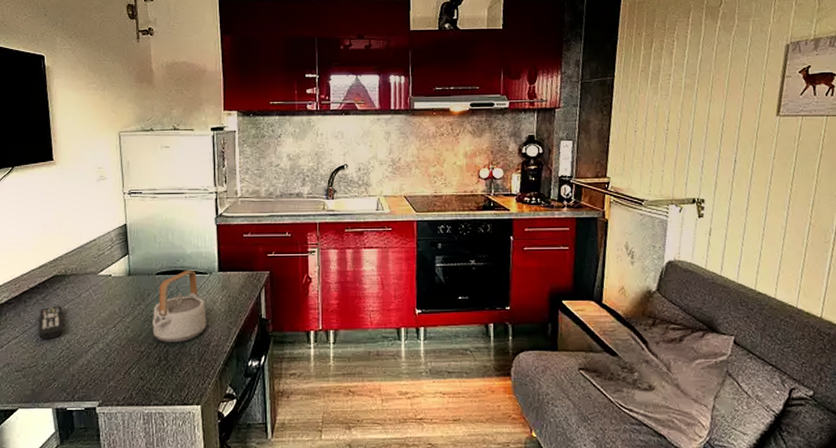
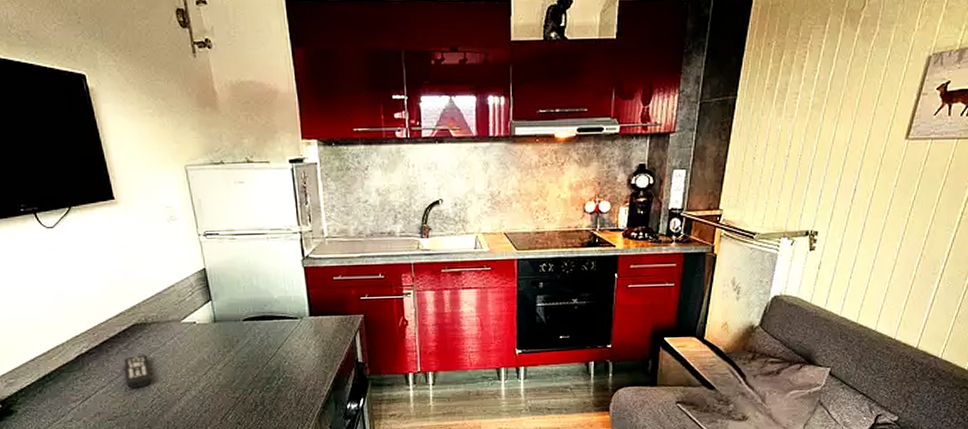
teapot: present [152,269,207,343] -> none [244,315,301,389]

